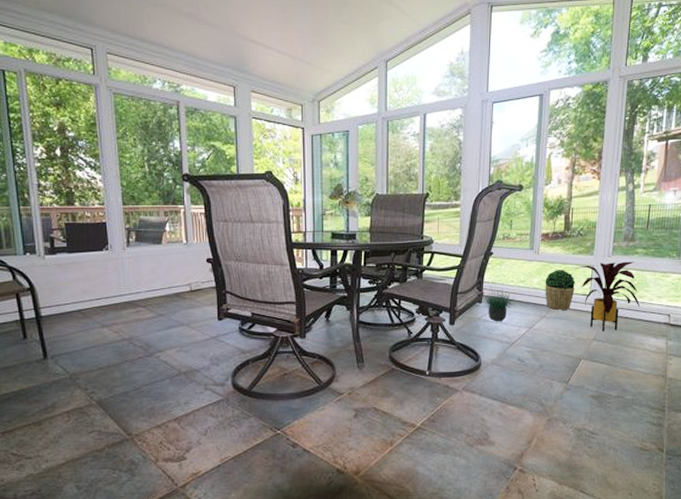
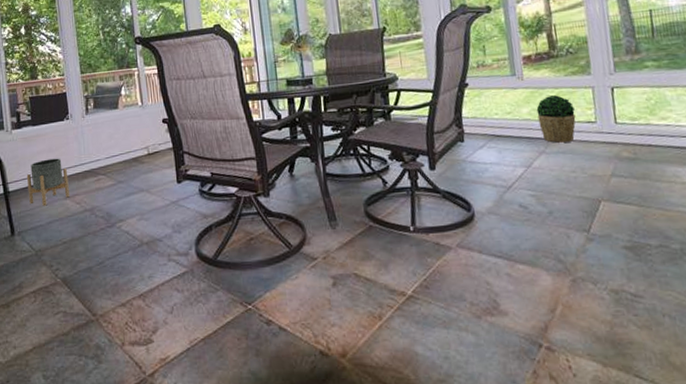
planter: none [60,287,108,333] -> present [26,158,70,206]
potted plant: present [483,288,516,321] -> none [464,122,506,162]
house plant: present [575,261,640,331] -> none [571,77,664,165]

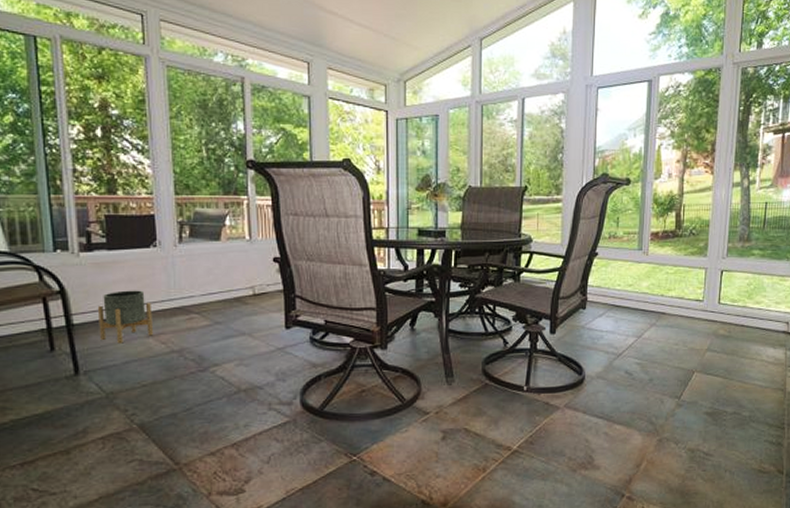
potted plant: present [536,95,576,143] -> none [655,273,687,317]

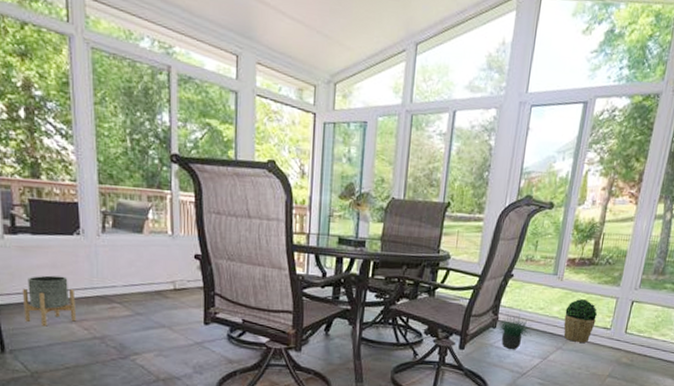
potted plant: none [587,292,623,329] -> present [497,314,531,349]
potted plant: none [655,273,687,317] -> present [563,299,597,343]

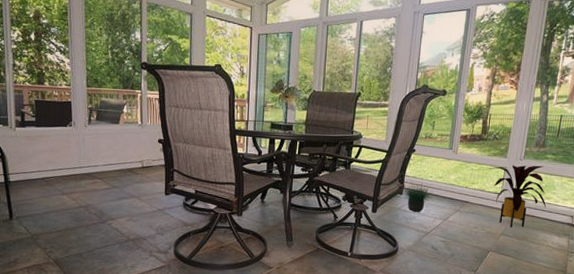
planter: present [22,275,77,327] -> none [27,158,68,198]
potted plant: present [563,299,597,343] -> none [460,169,489,206]
house plant: none [599,295,662,368] -> present [489,165,546,227]

